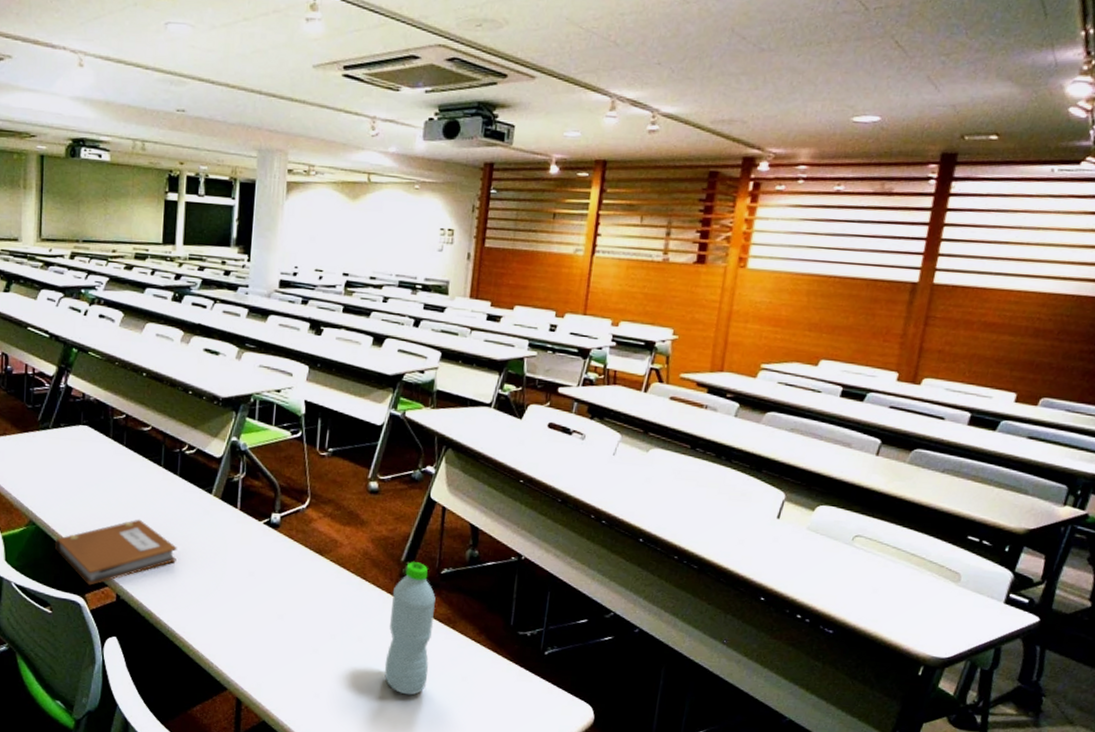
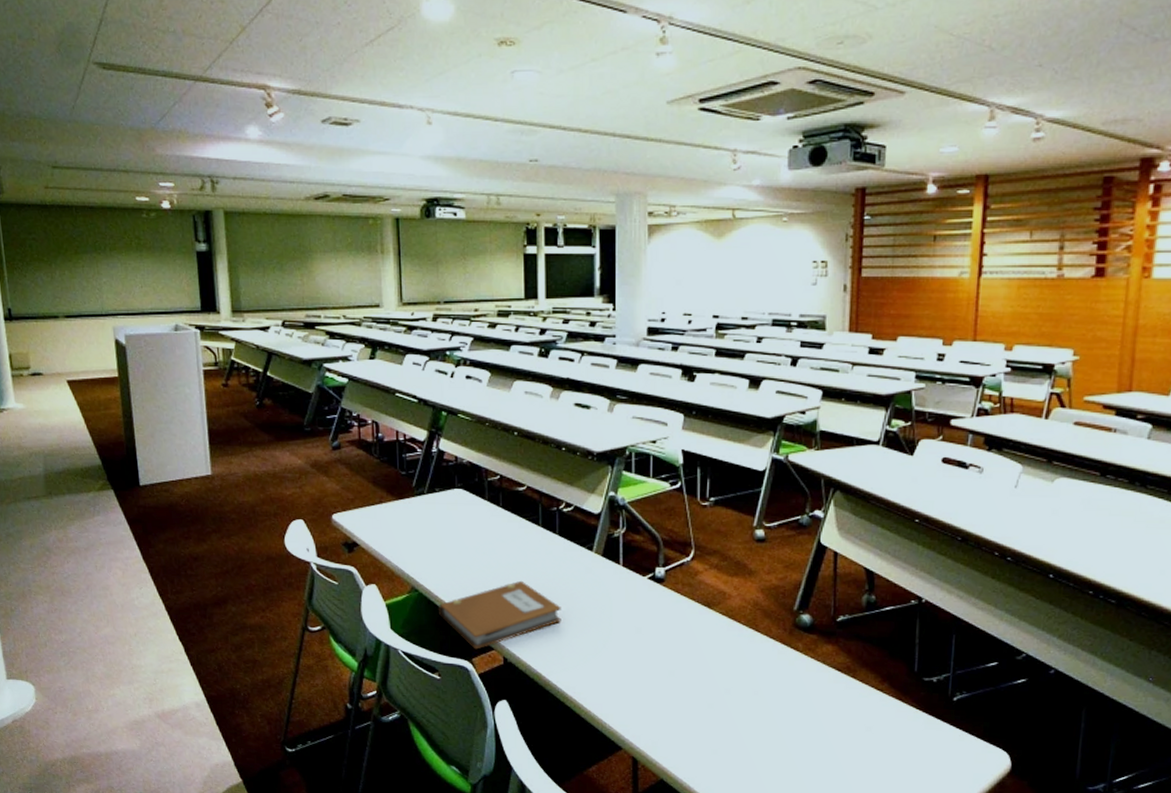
water bottle: present [384,562,436,695] -> none [783,610,834,748]

